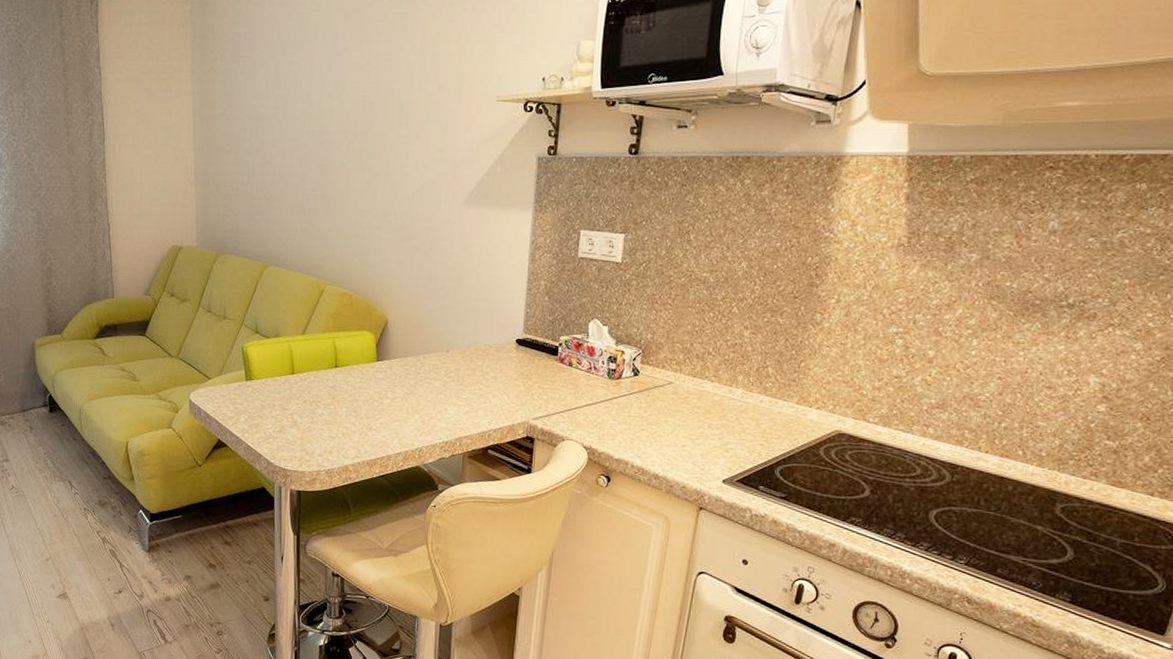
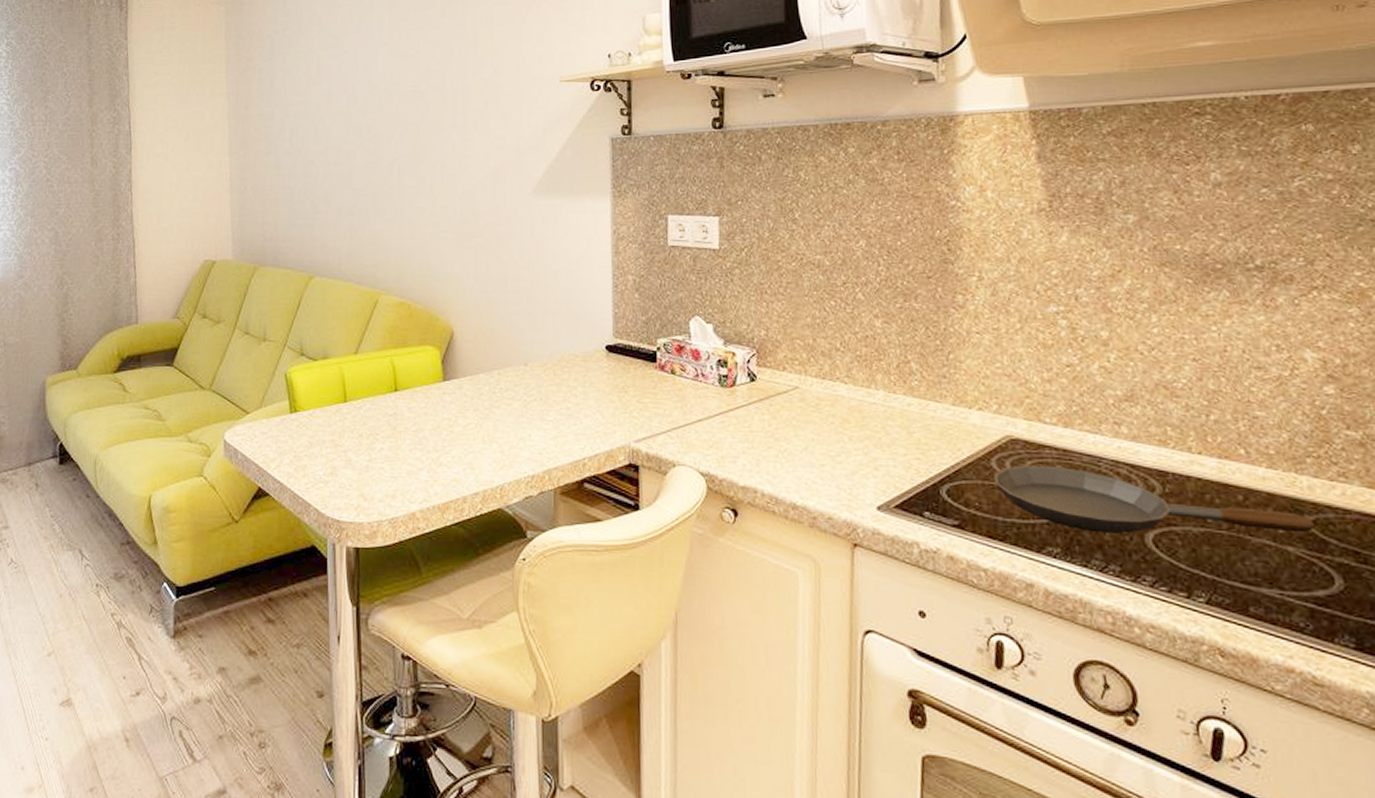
frying pan: none [819,454,1062,517] -> present [994,465,1314,534]

